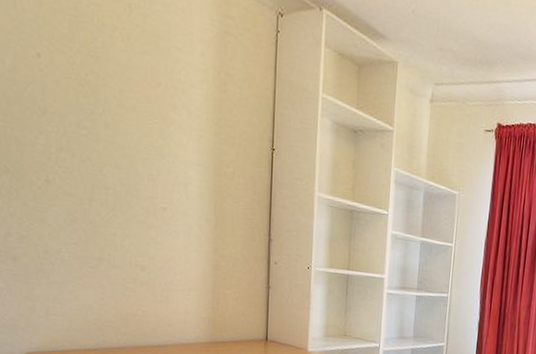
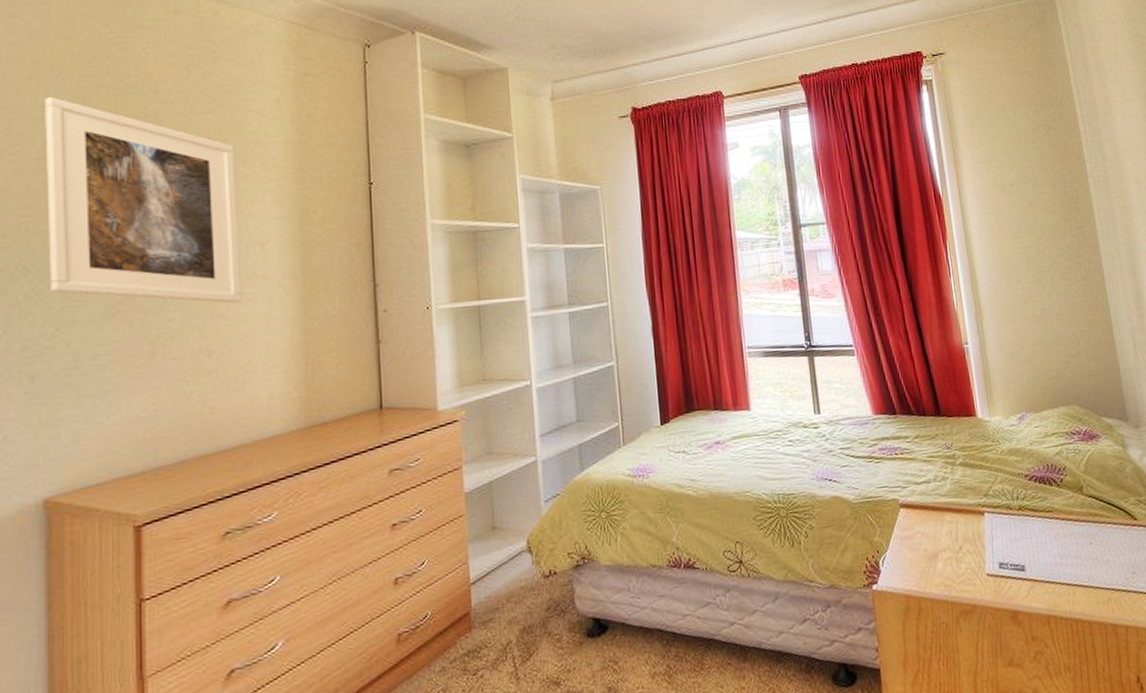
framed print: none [14,11,168,232] -> present [45,96,241,304]

